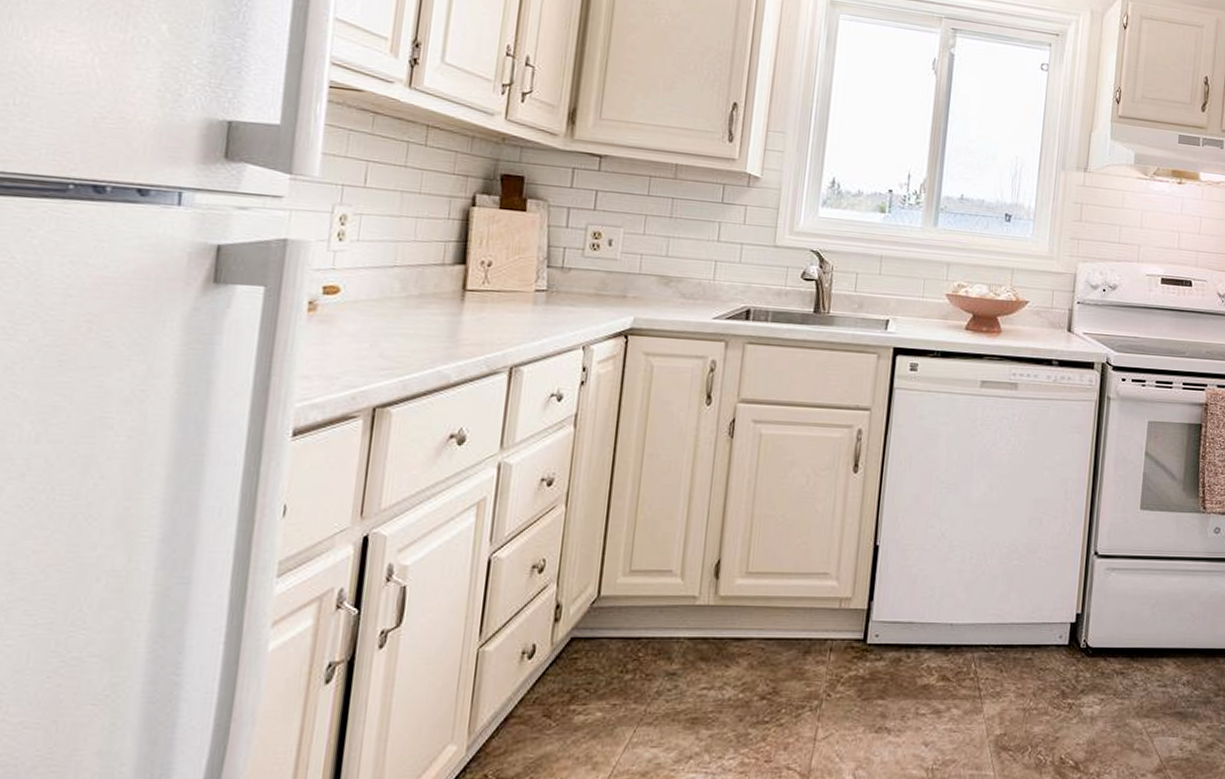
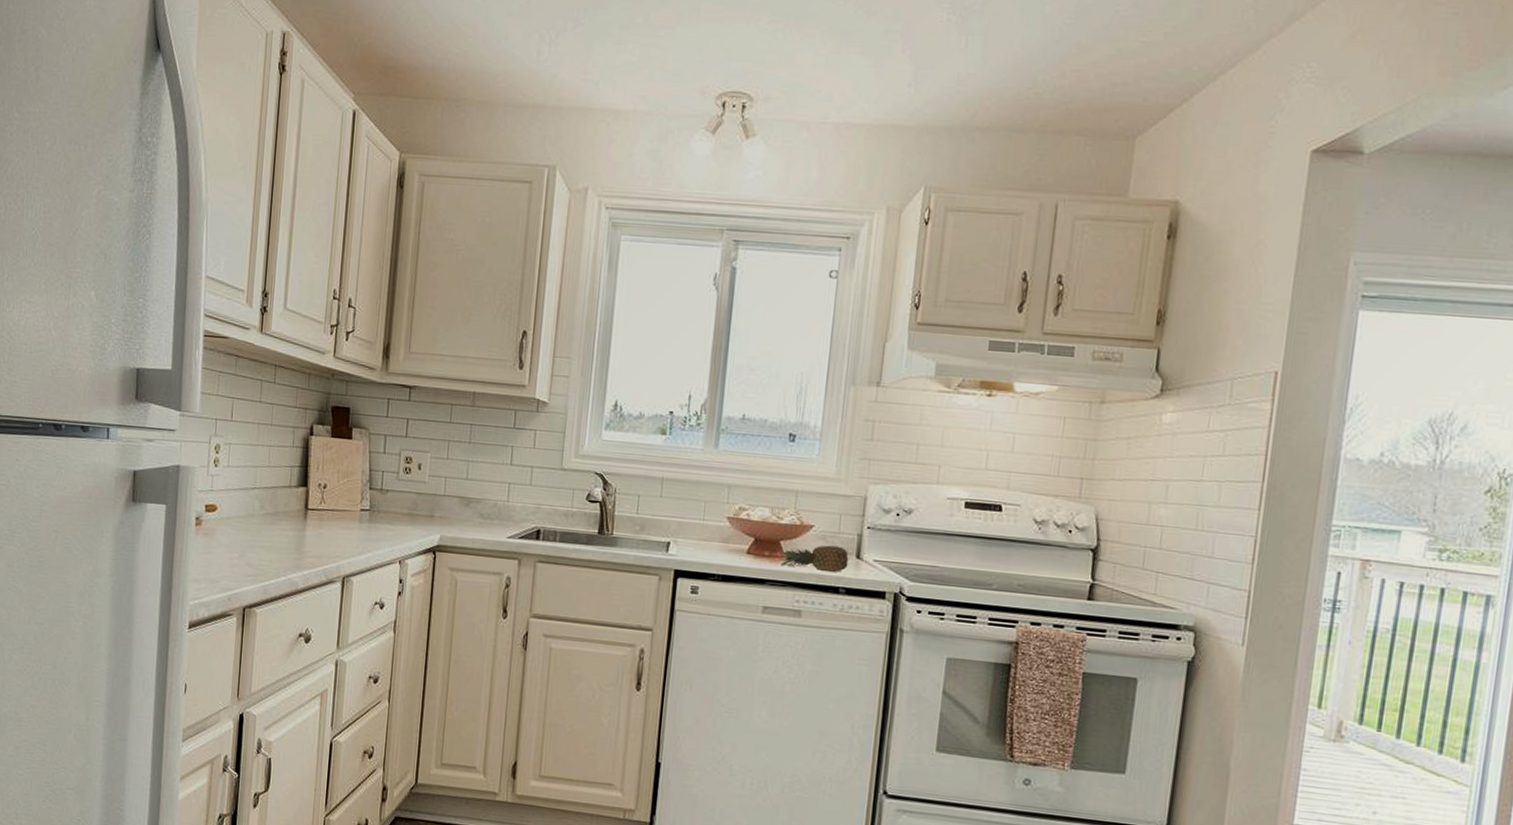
fruit: none [998,319,1061,346] -> present [781,545,849,573]

